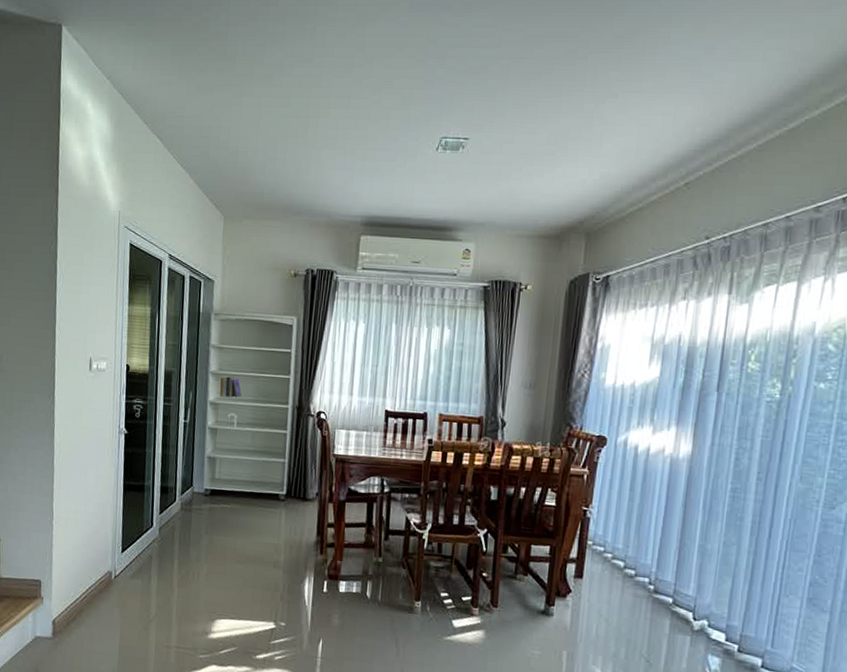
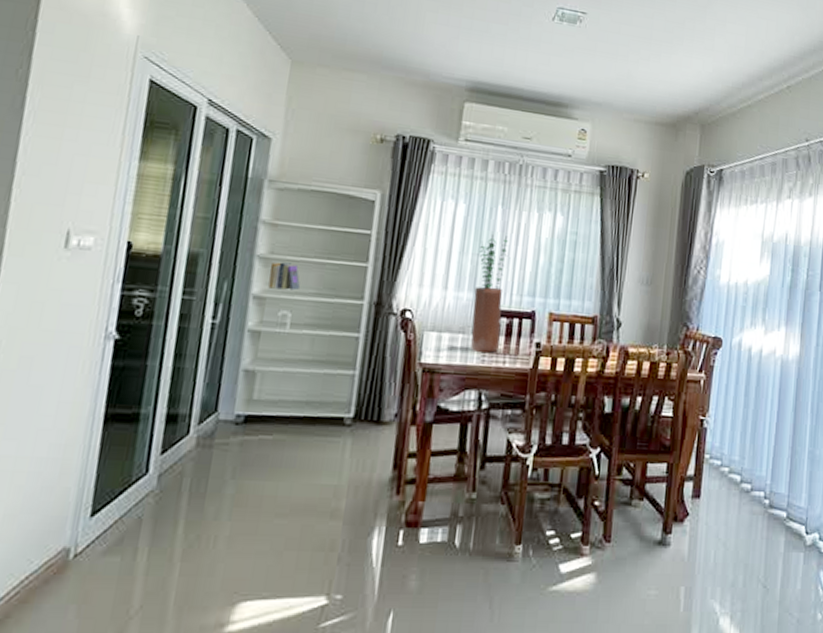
vase: none [373,348,402,447] -> present [471,234,508,353]

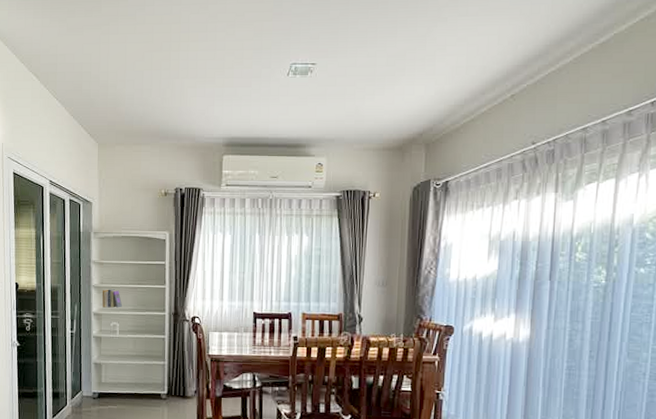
vase: present [471,234,508,353] -> none [243,256,266,346]

